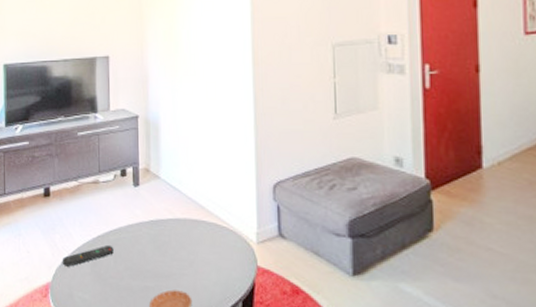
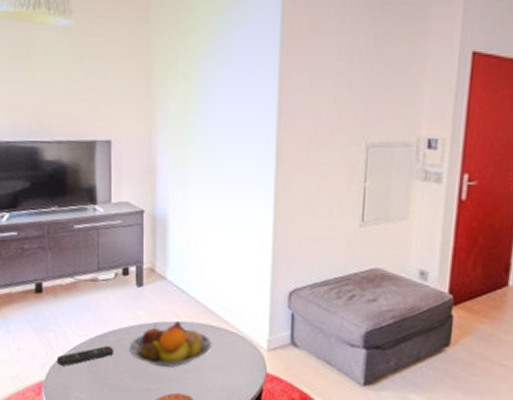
fruit bowl: none [128,218,204,264] -> present [129,321,211,368]

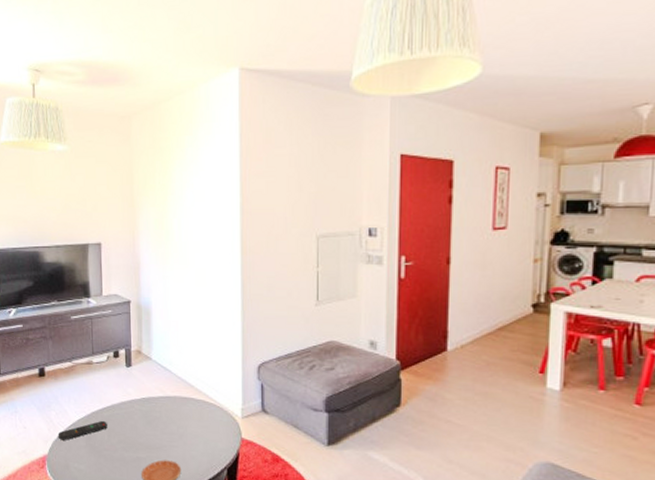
fruit bowl: present [129,321,211,368] -> none [121,396,193,437]

